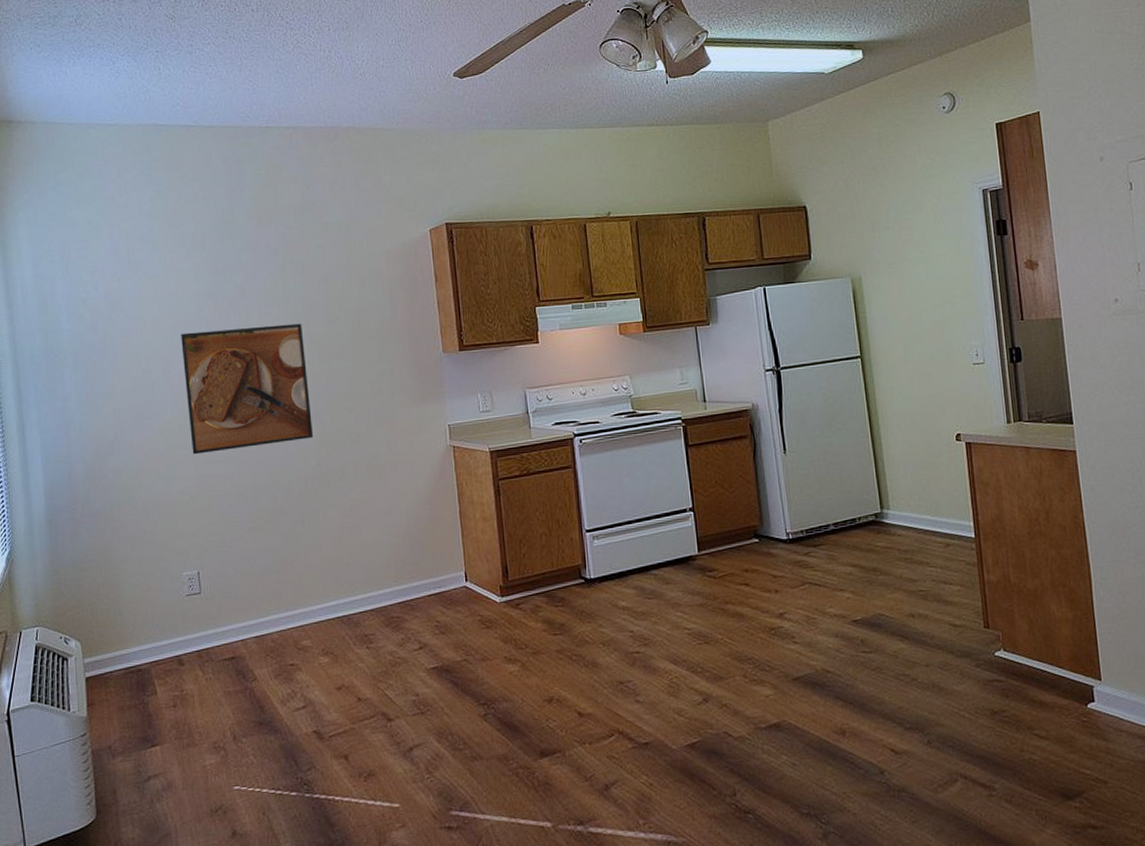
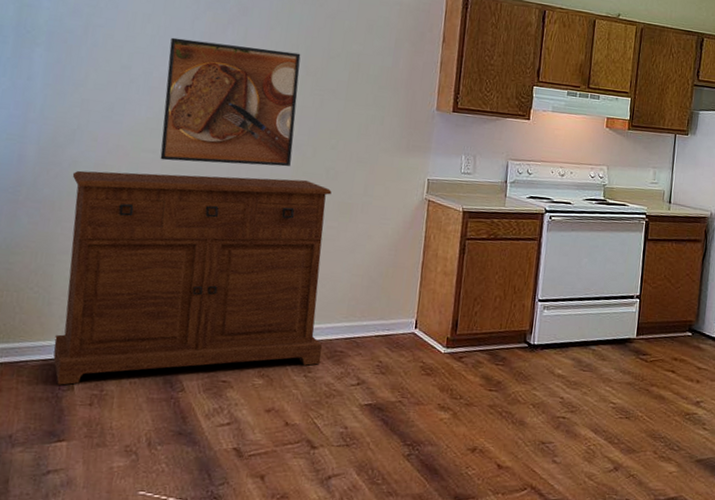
sideboard: none [118,449,380,691] -> present [53,170,332,385]

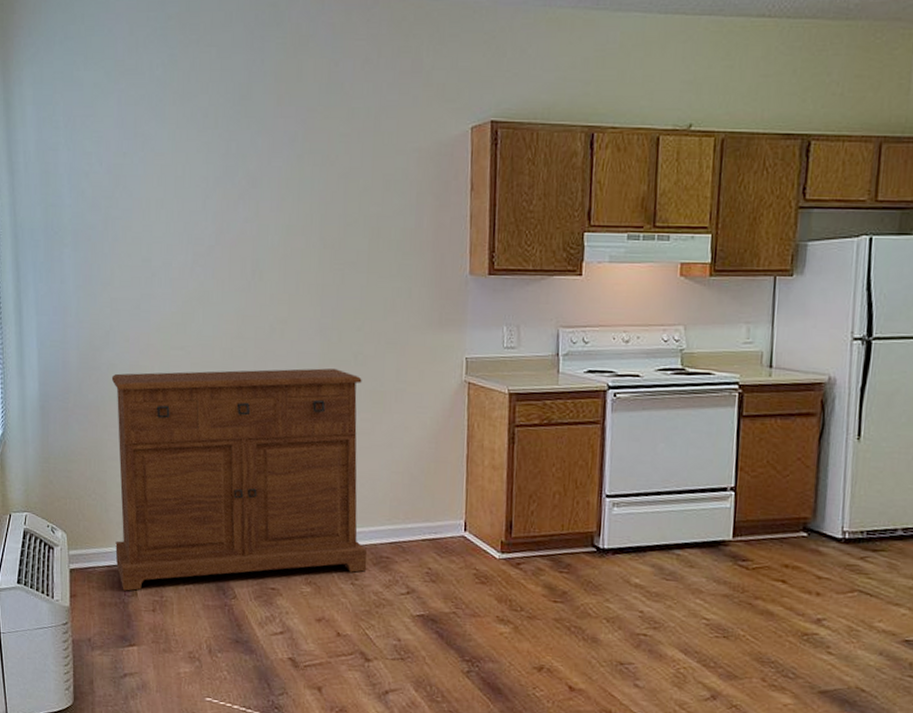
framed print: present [160,37,301,167] -> none [185,222,317,357]

